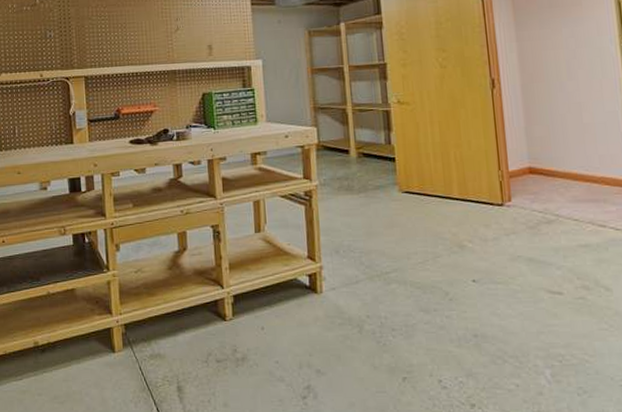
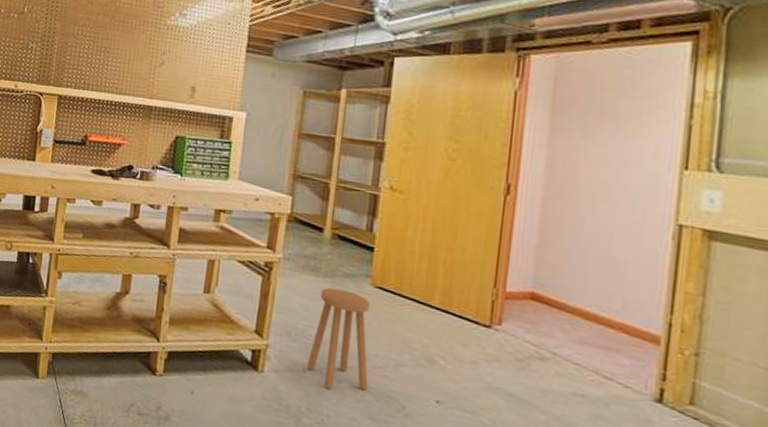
stool: none [357,201,415,293] -> present [307,287,370,391]

